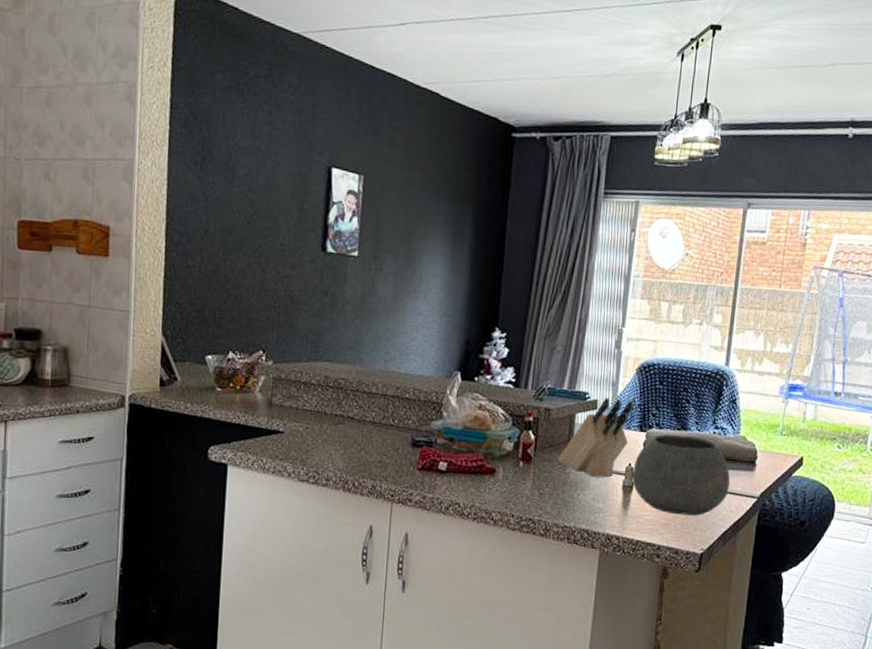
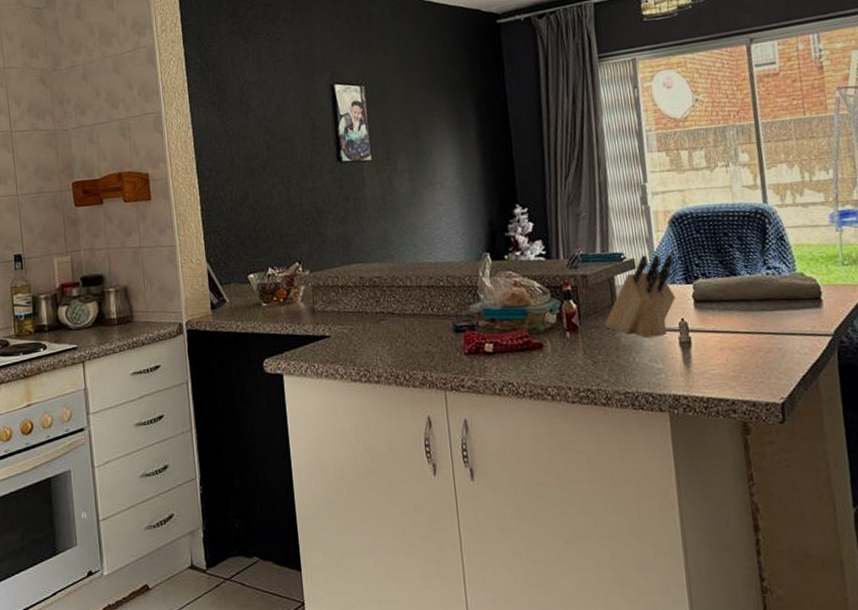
bowl: present [632,434,731,516] -> none [686,281,798,365]

